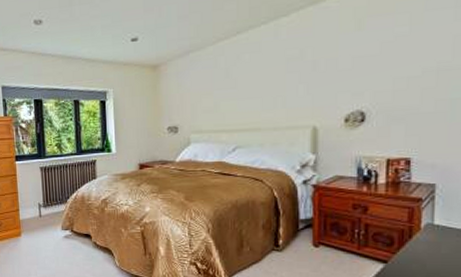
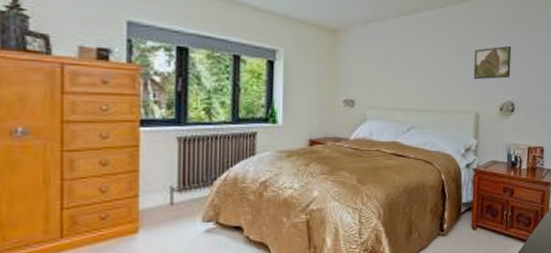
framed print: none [308,50,359,92] -> present [473,46,512,80]

